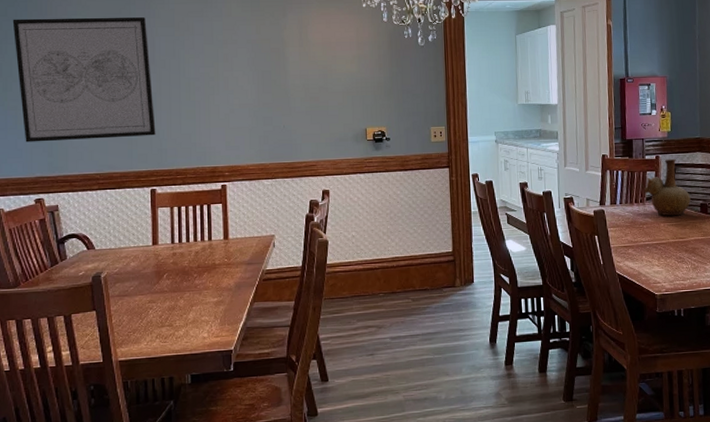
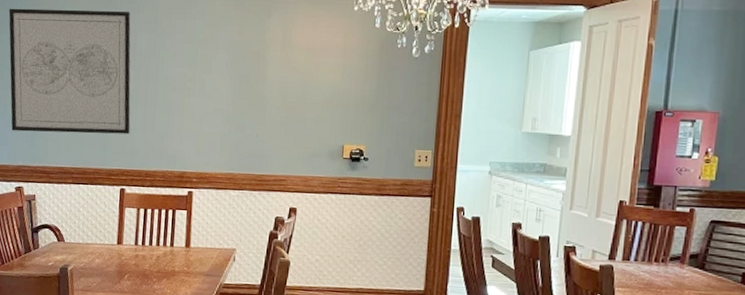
vase: present [644,158,691,216] -> none [668,213,730,284]

